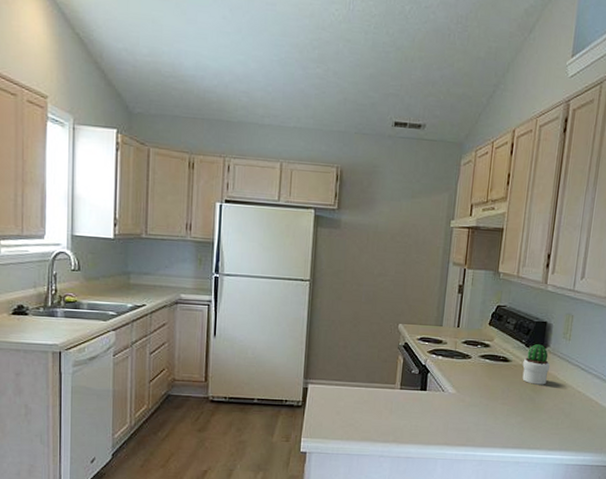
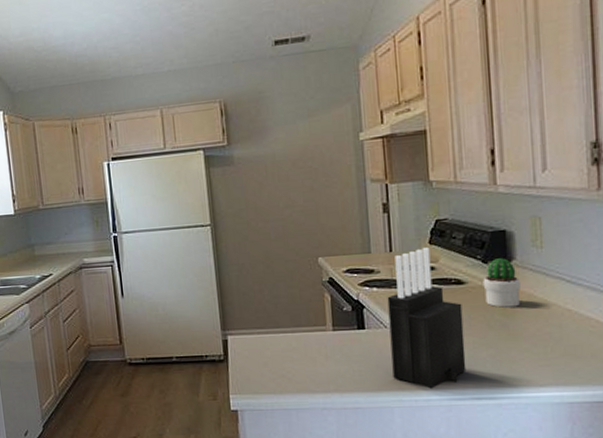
knife block: none [442,327,505,446] -> present [387,248,467,389]

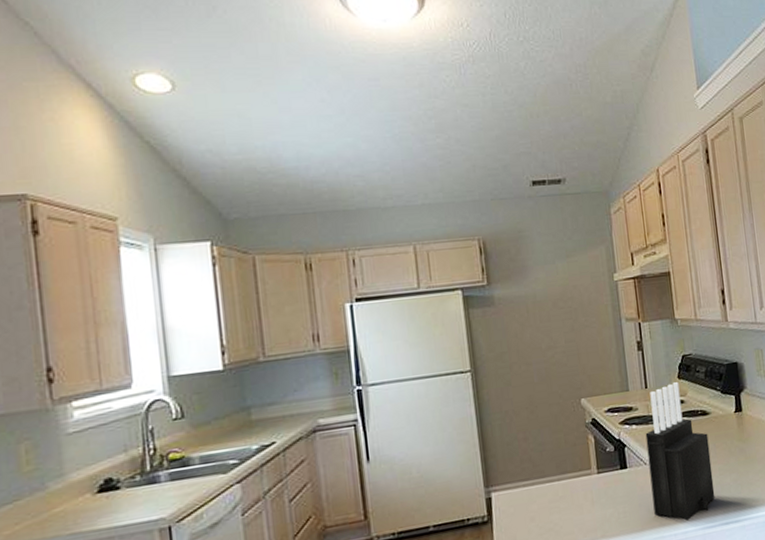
potted cactus: present [483,258,520,308] -> none [723,388,752,434]

